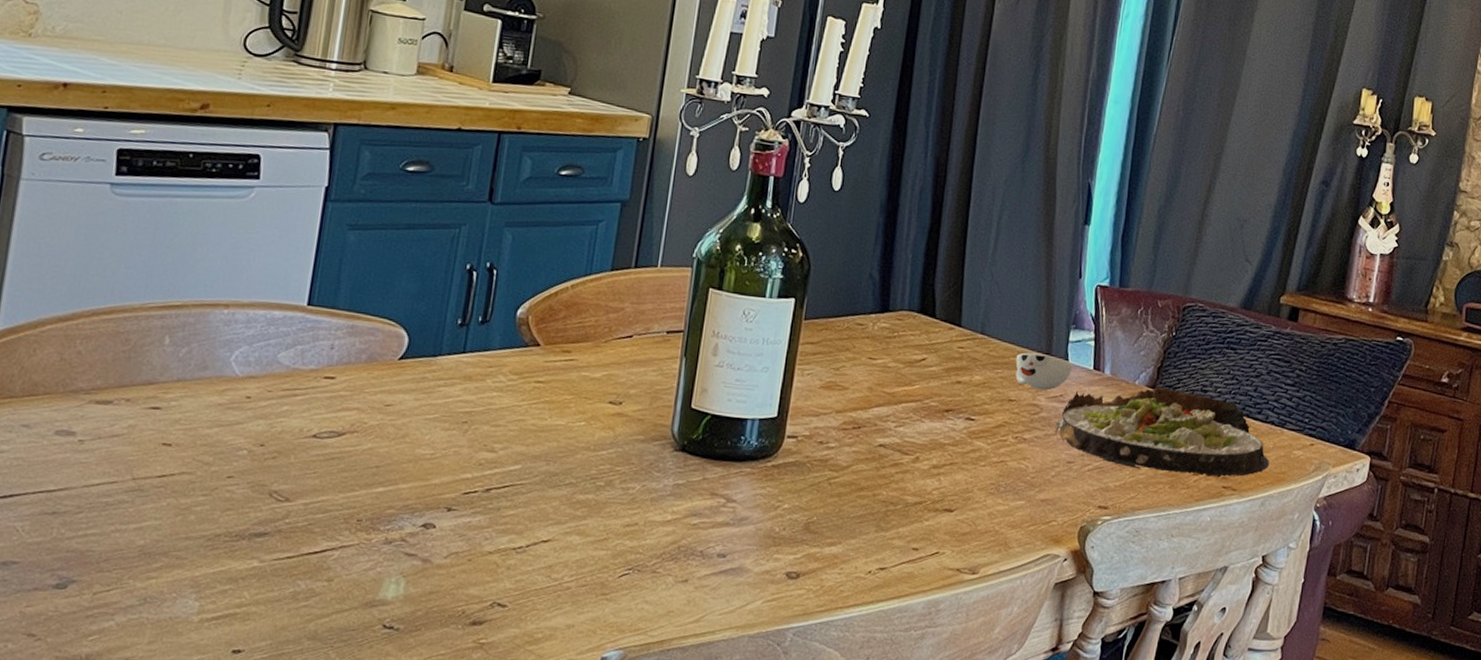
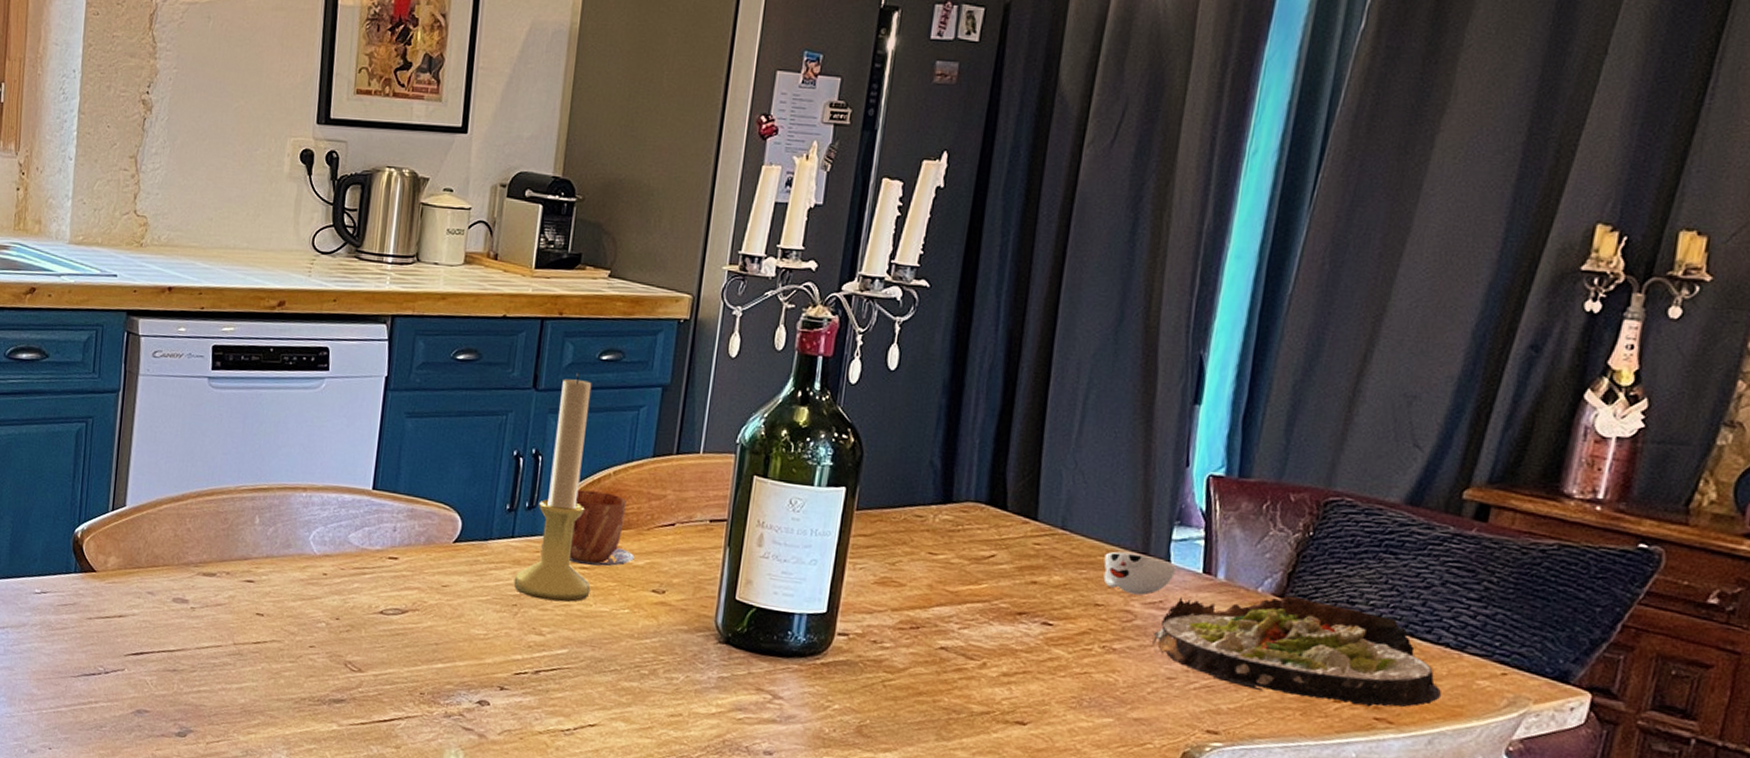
candle holder: none [464,187,550,417] -> present [513,373,592,602]
mug: none [495,303,592,380] -> present [541,489,635,567]

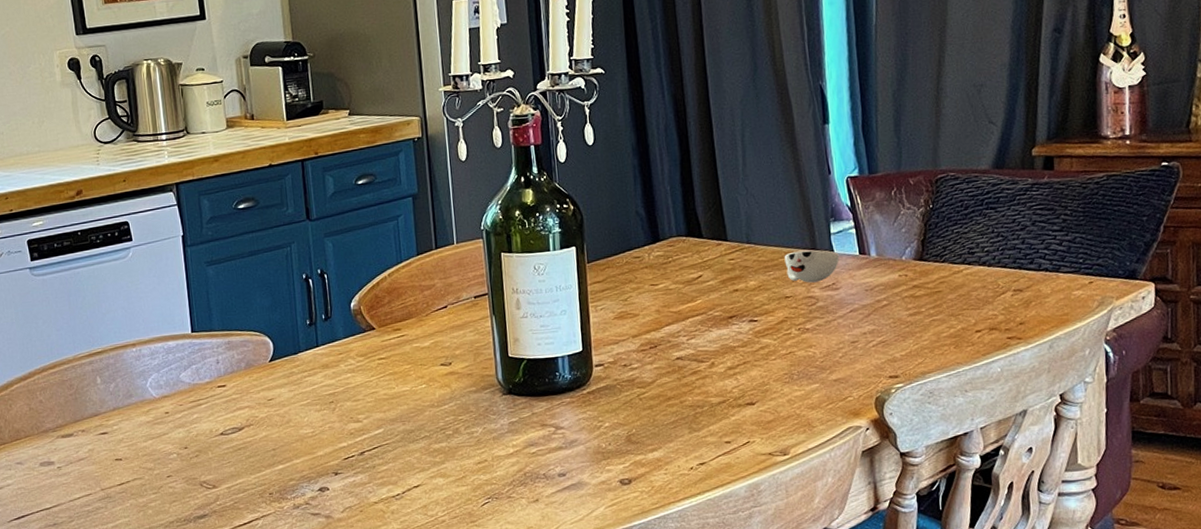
candle holder: present [513,373,592,602] -> none [326,199,391,393]
mug: present [541,489,635,567] -> none [342,292,421,357]
salad plate: present [1152,594,1442,707] -> none [834,257,1051,337]

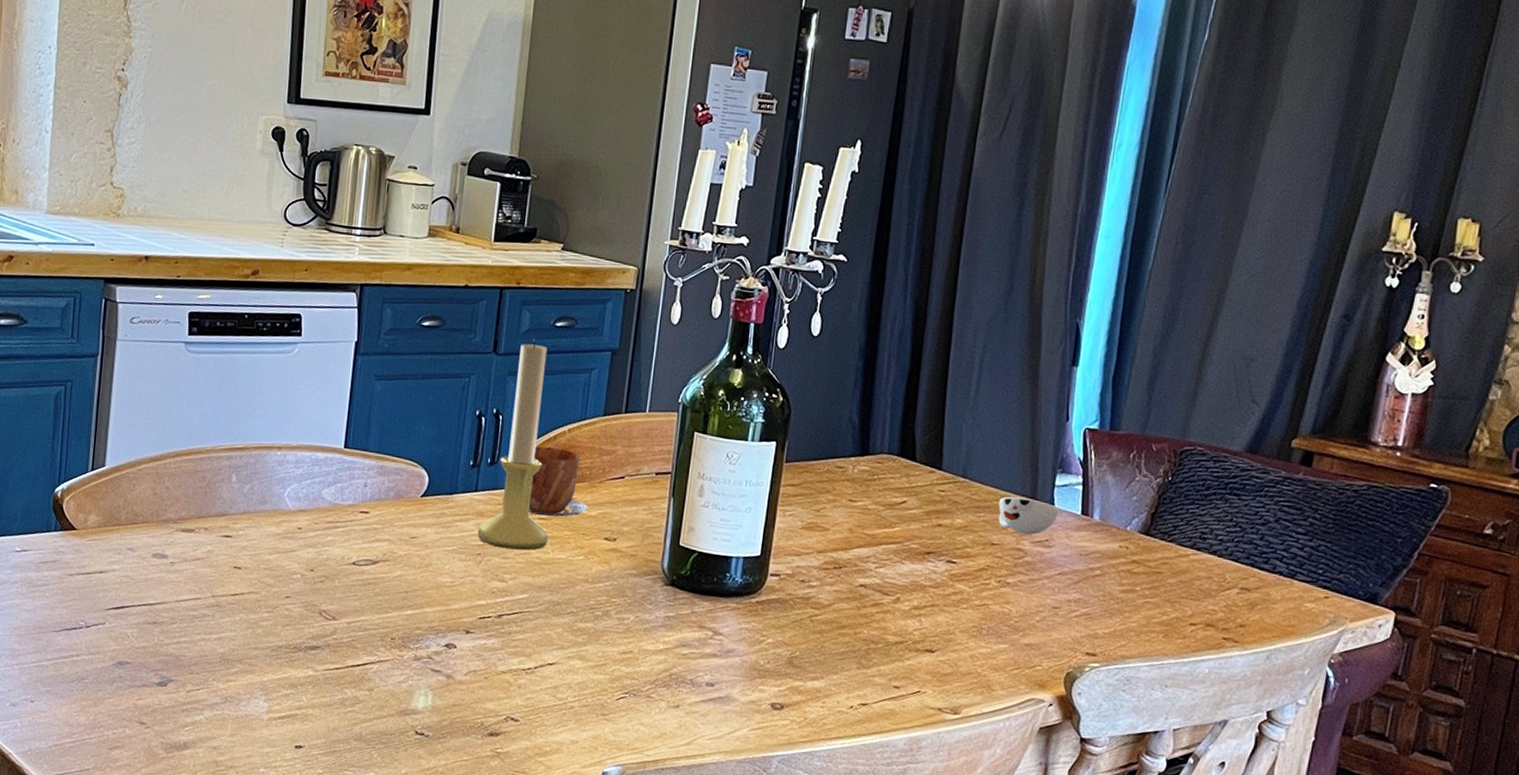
candle holder: none [326,199,391,393] -> present [477,338,549,551]
mug: none [342,292,421,357] -> present [503,446,588,517]

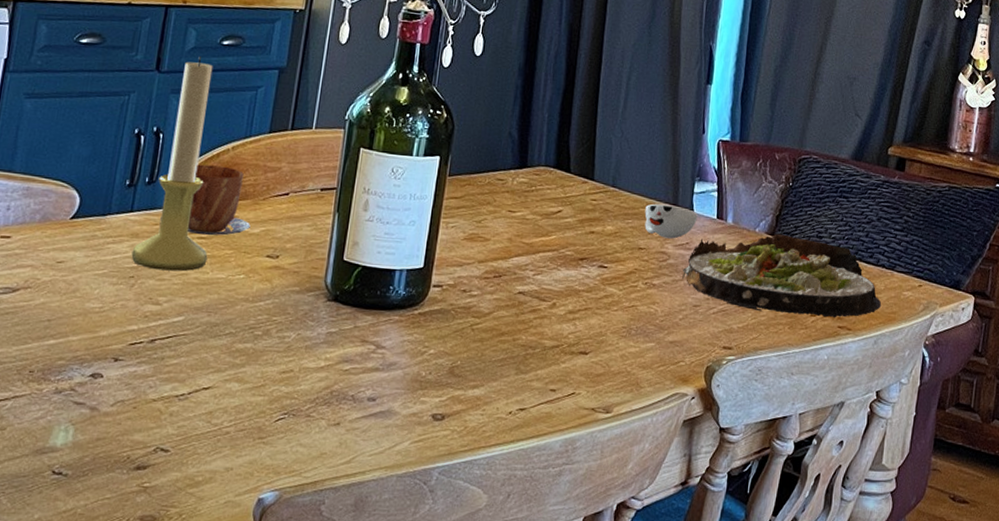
salad plate: none [1040,533,1277,629] -> present [682,233,882,318]

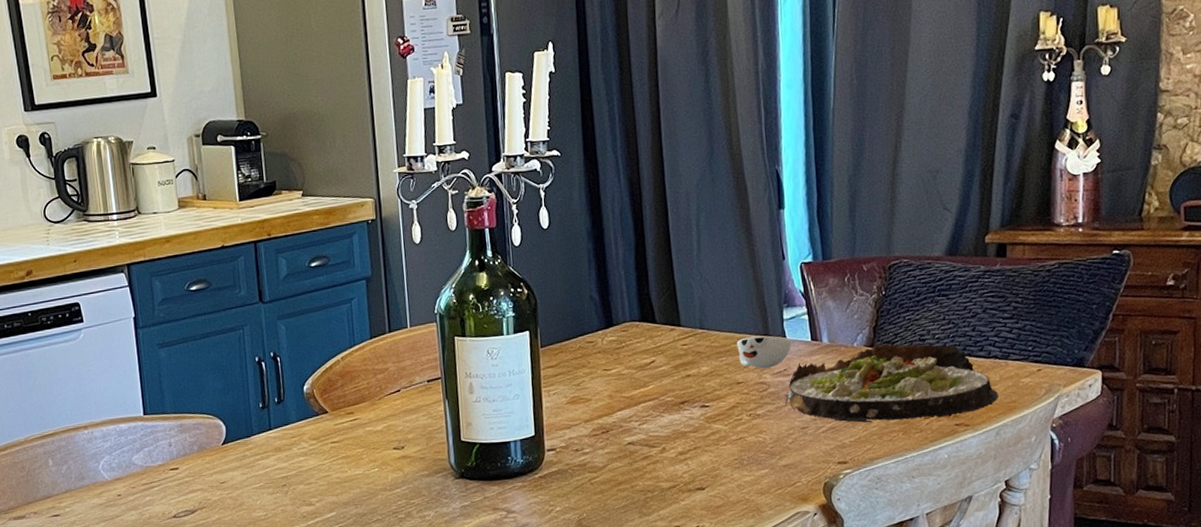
candle holder: present [131,56,213,272] -> none [279,281,344,476]
mug: present [160,164,251,236] -> none [295,376,373,440]

